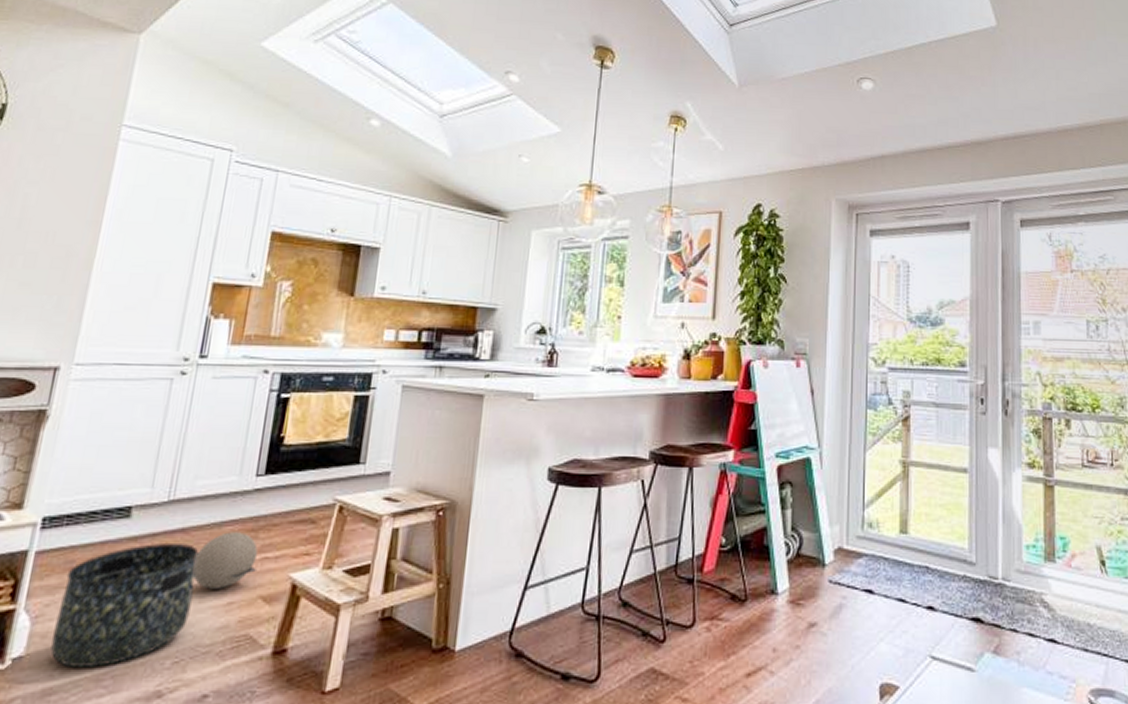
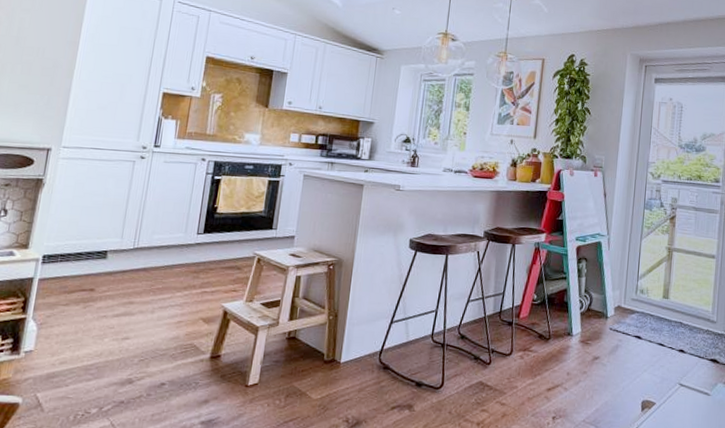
basket: present [50,544,199,669] -> none [52,278,157,361]
ball: present [193,532,258,589] -> none [152,272,199,312]

